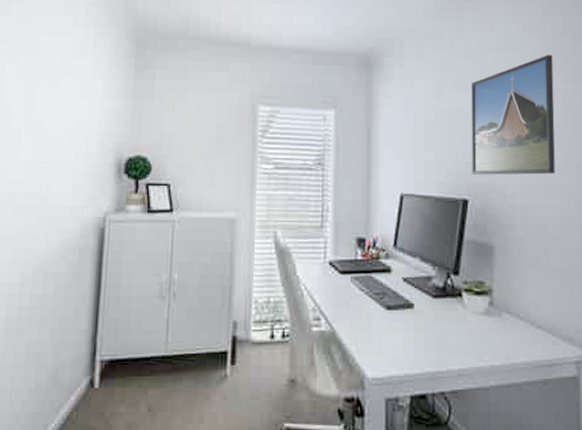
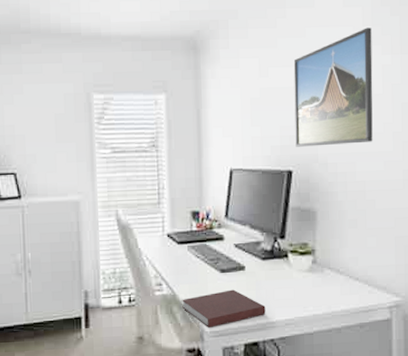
notebook: none [342,330,436,375] -> present [182,289,266,329]

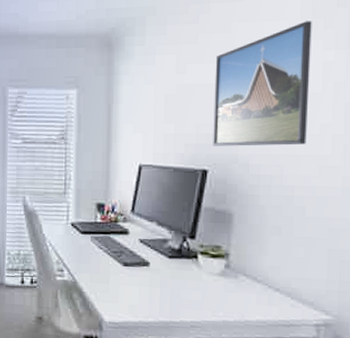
notebook: present [182,289,266,329] -> none [82,283,170,319]

